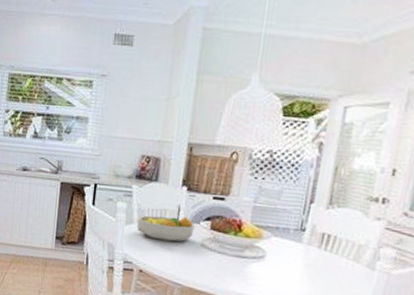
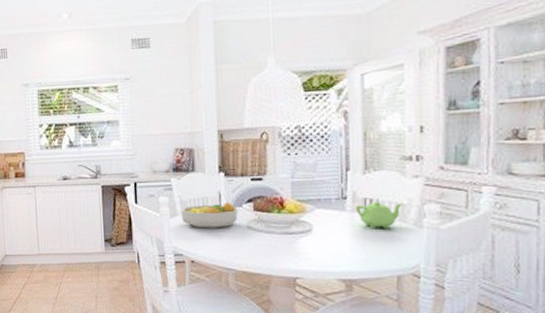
teapot: none [311,238,361,267] -> present [355,202,403,230]

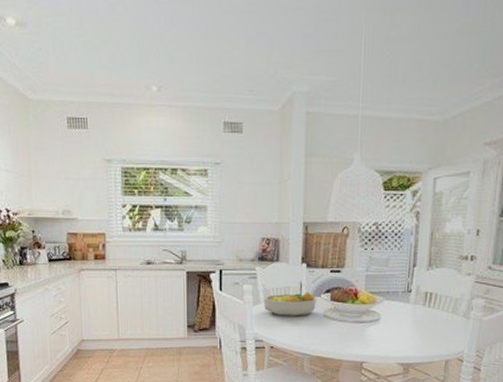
teapot: present [355,202,403,230] -> none [417,295,457,320]

